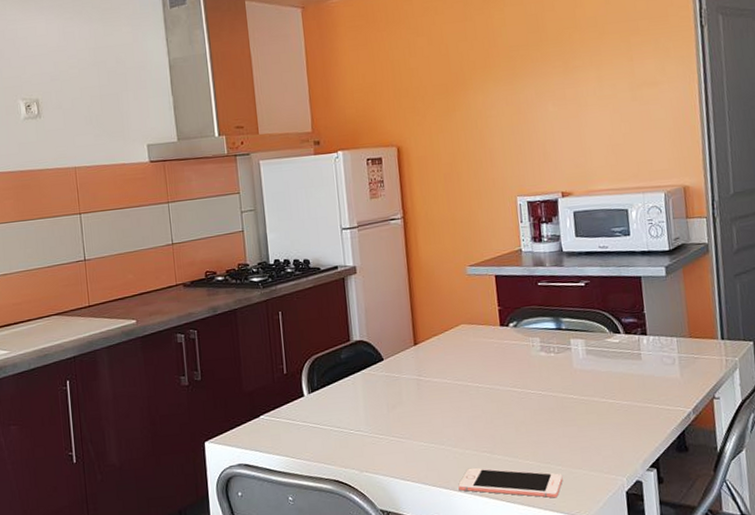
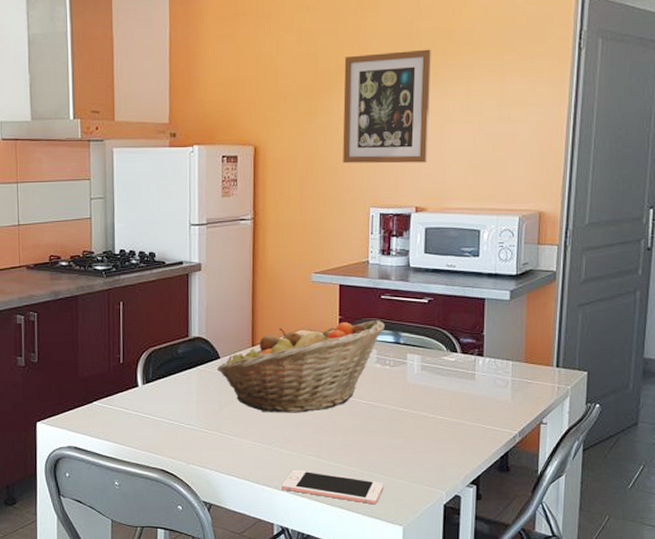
fruit basket: none [382,308,545,412] -> present [218,320,385,413]
wall art: none [476,39,568,156] -> present [343,49,431,164]

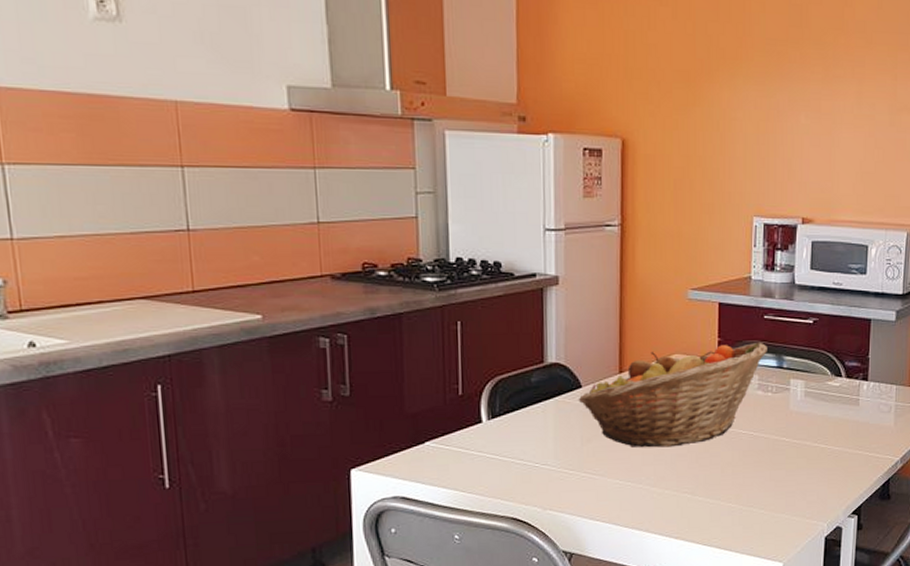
cell phone: present [281,469,384,505] -> none [653,509,764,542]
wall art: present [343,49,431,164] -> none [724,39,822,169]

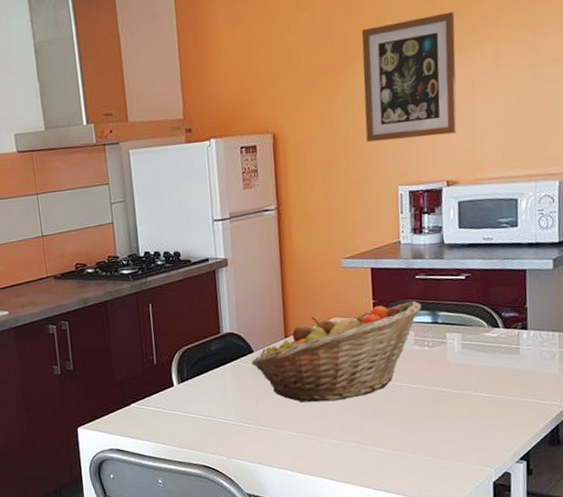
wall art: none [724,39,822,169] -> present [361,11,457,143]

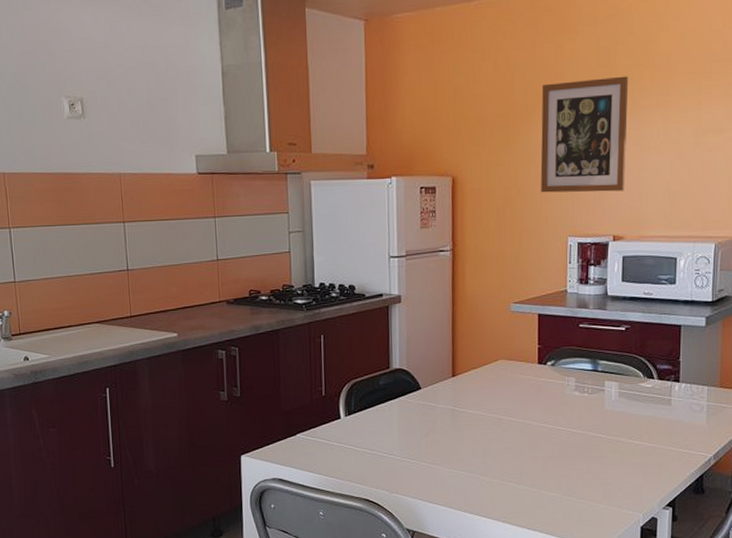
fruit basket: present [252,301,421,403] -> none [419,349,583,441]

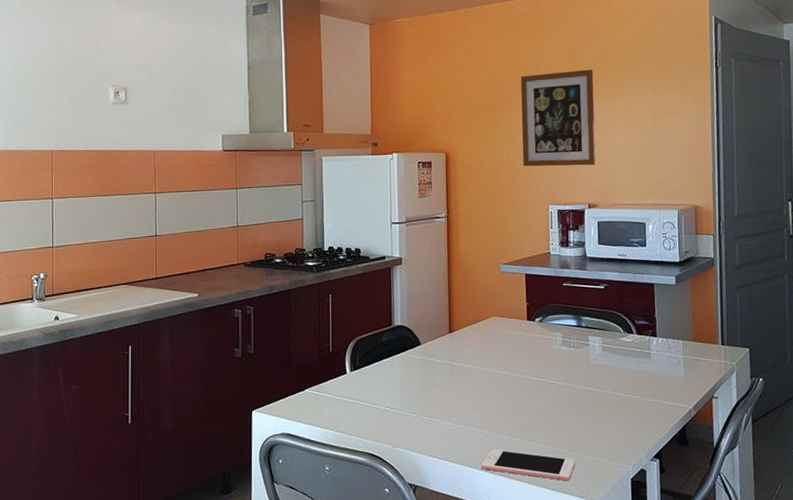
cell phone: none [483,496,583,528] -> present [481,449,575,481]

